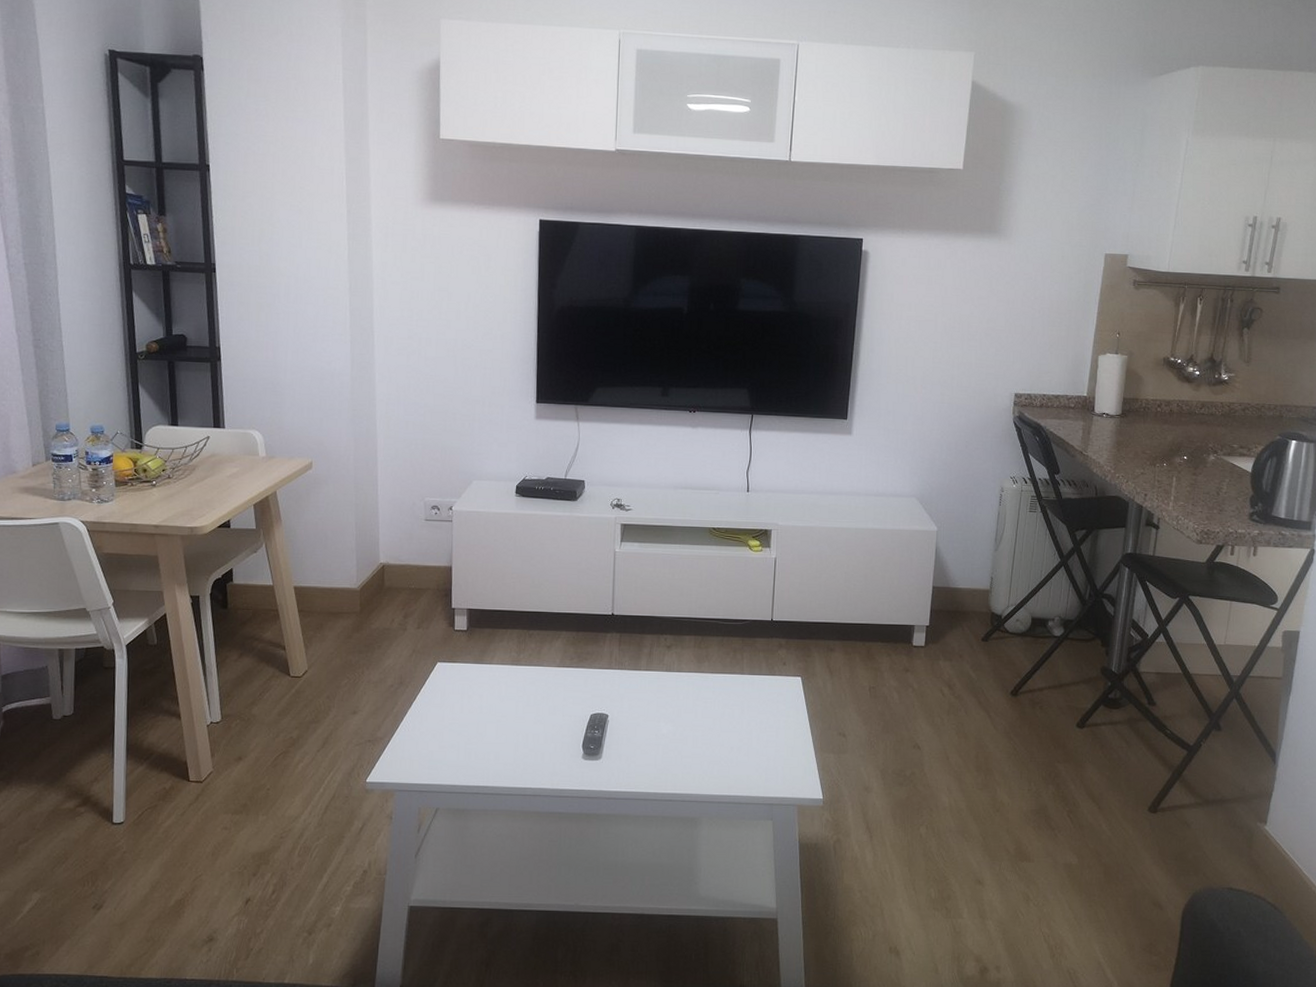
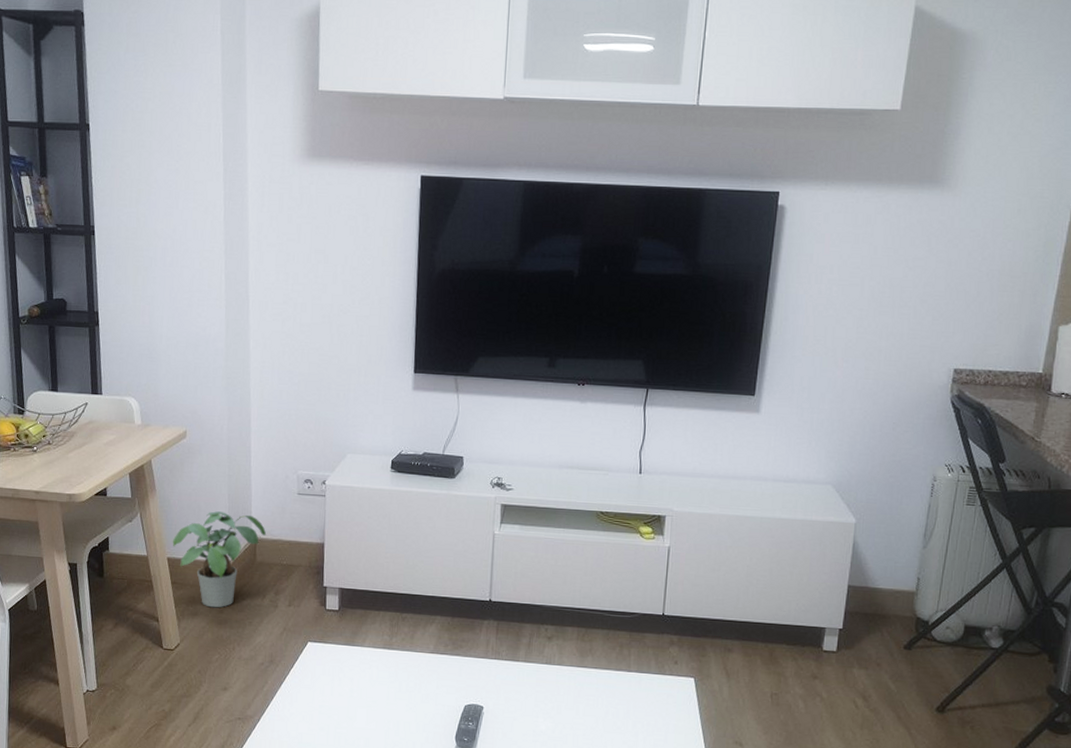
potted plant: none [298,539,395,634] -> present [172,511,267,608]

